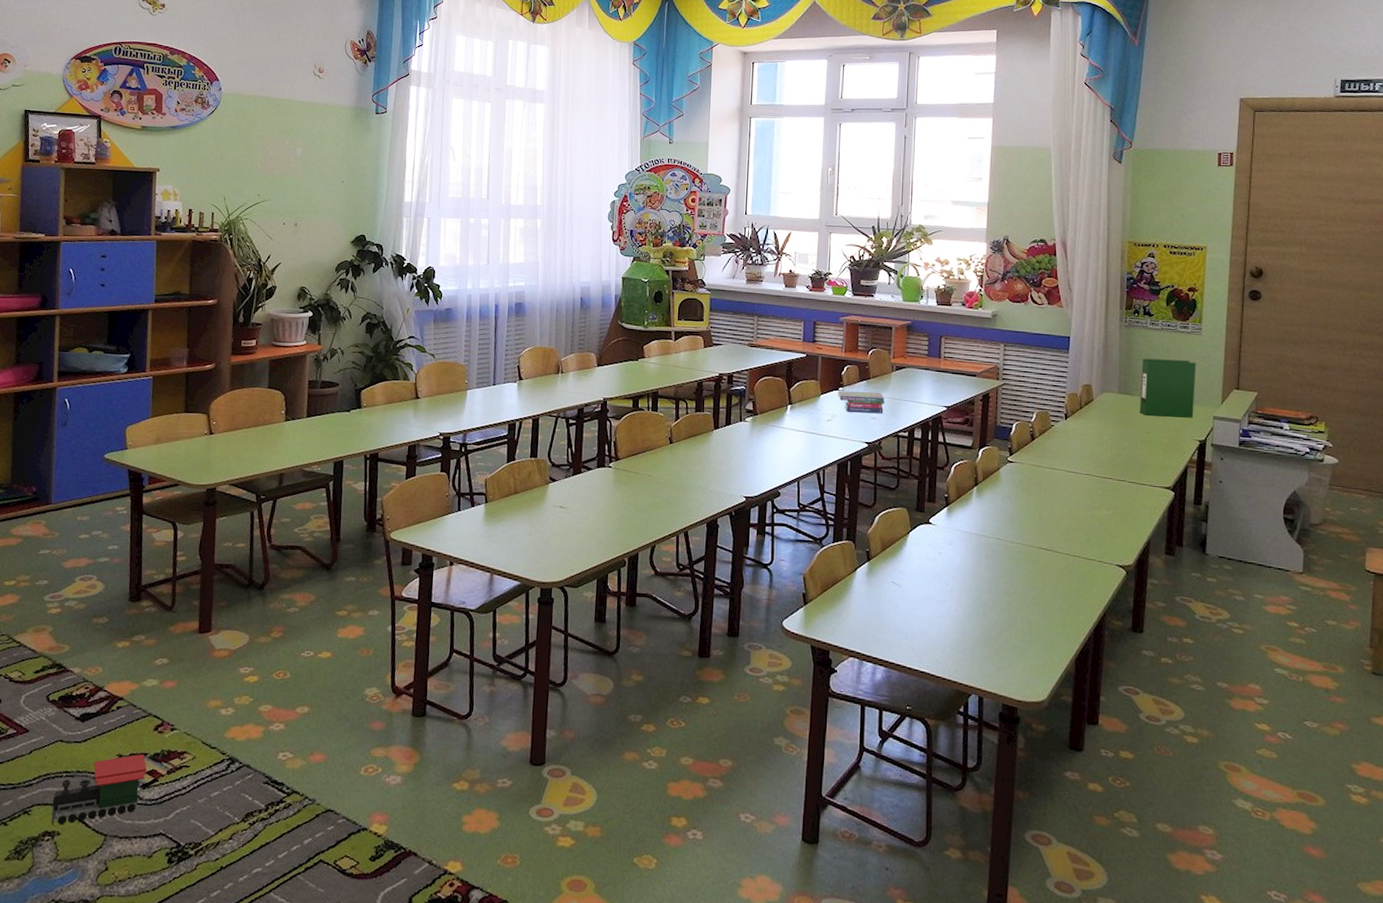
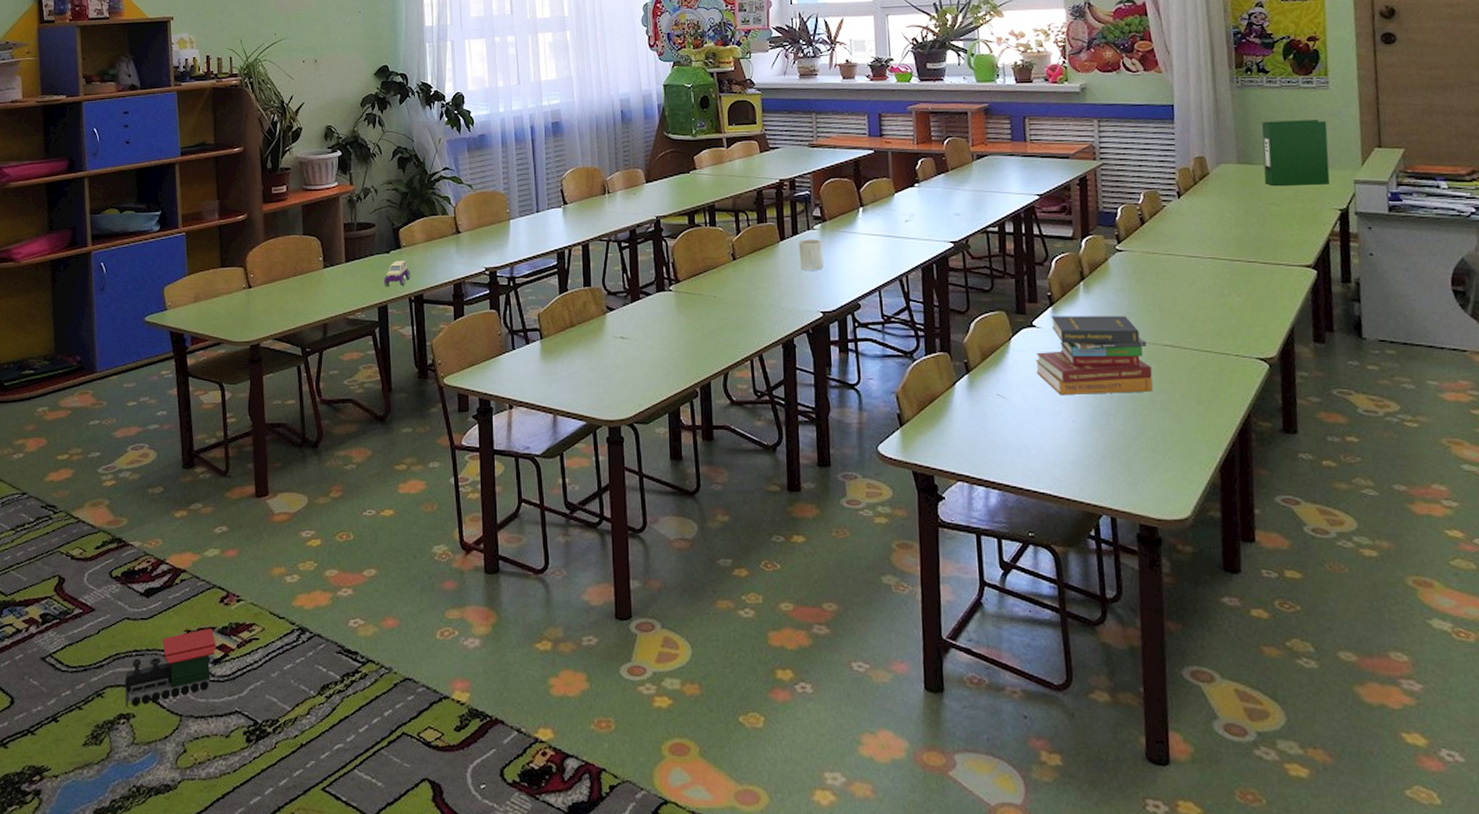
toy car: none [342,419,369,444] -> present [384,260,411,287]
cup: none [729,430,752,460] -> present [798,239,823,271]
books: present [837,391,885,414] -> none [913,185,968,210]
books: none [928,515,1027,588] -> present [1035,315,1153,396]

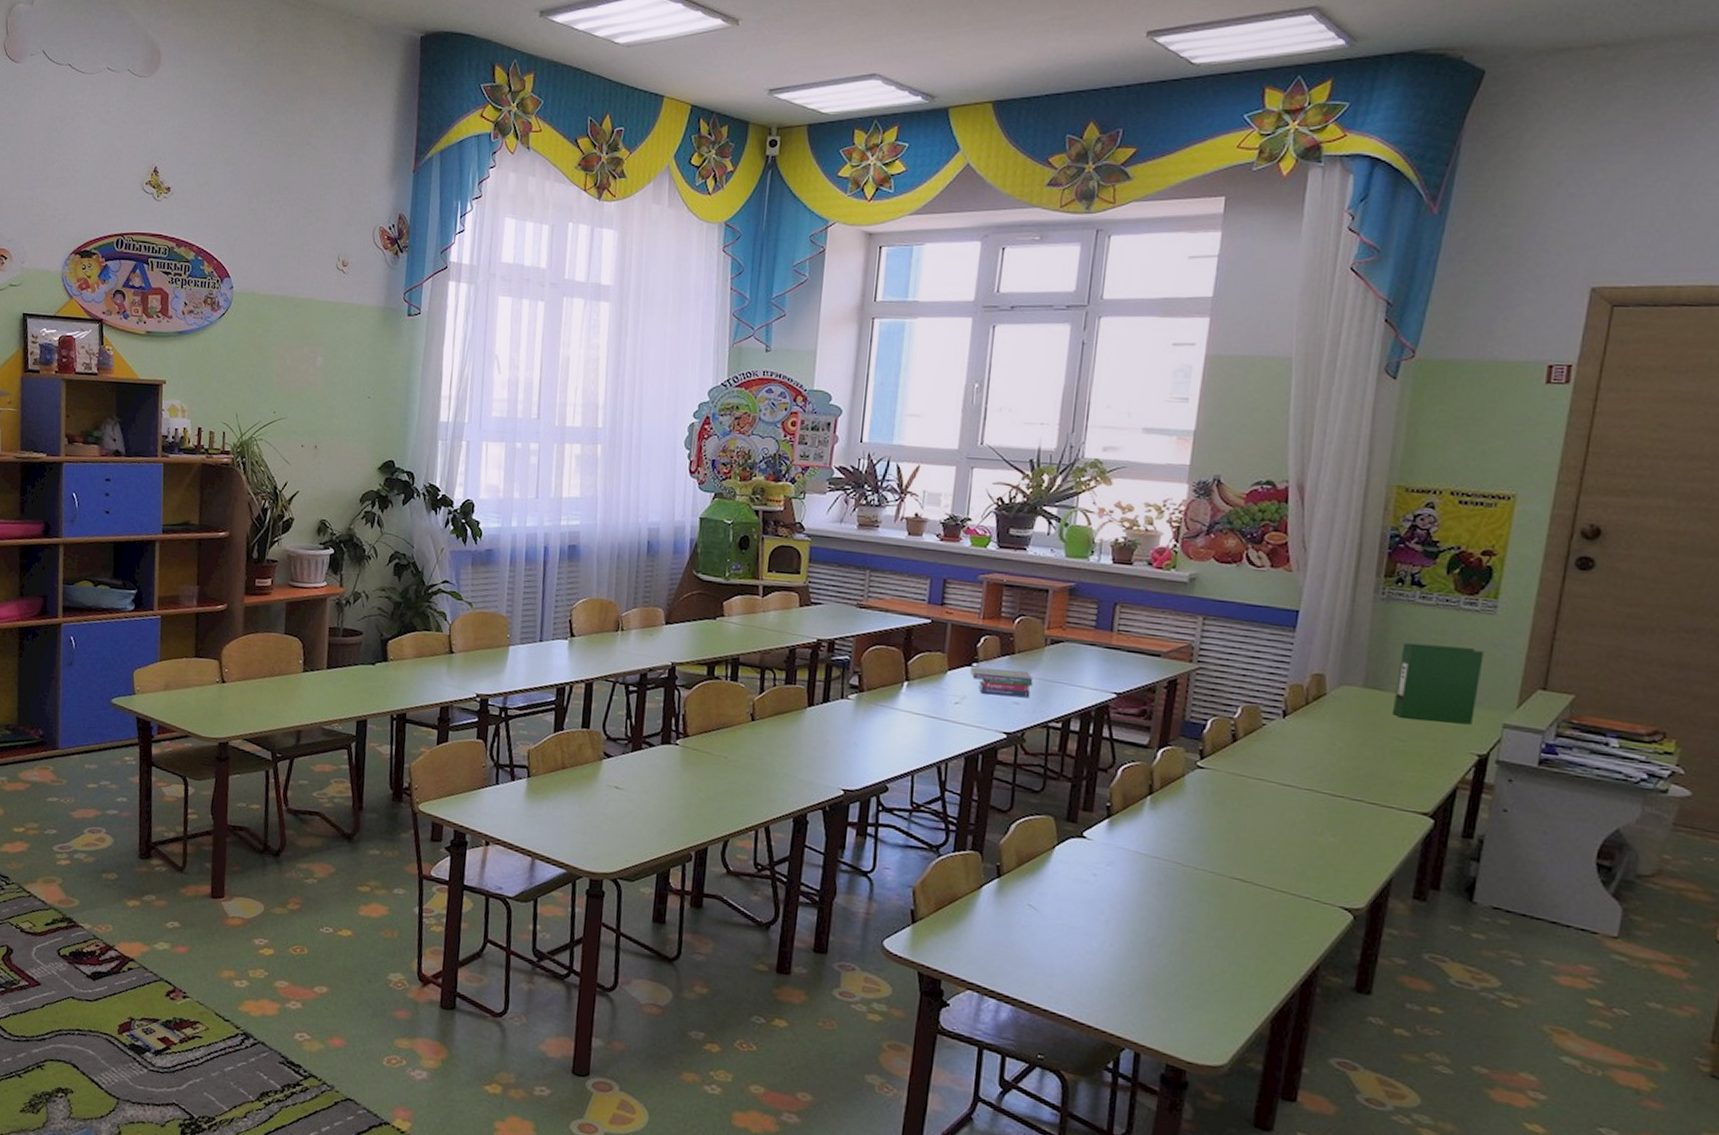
toy train: present [124,628,217,707] -> none [64,1019,159,1084]
toy car: present [384,260,411,287] -> none [366,674,396,702]
cup: present [798,239,823,271] -> none [826,708,855,745]
books: none [913,185,968,210] -> present [969,667,1033,698]
books: present [1035,315,1153,396] -> none [1078,829,1213,926]

